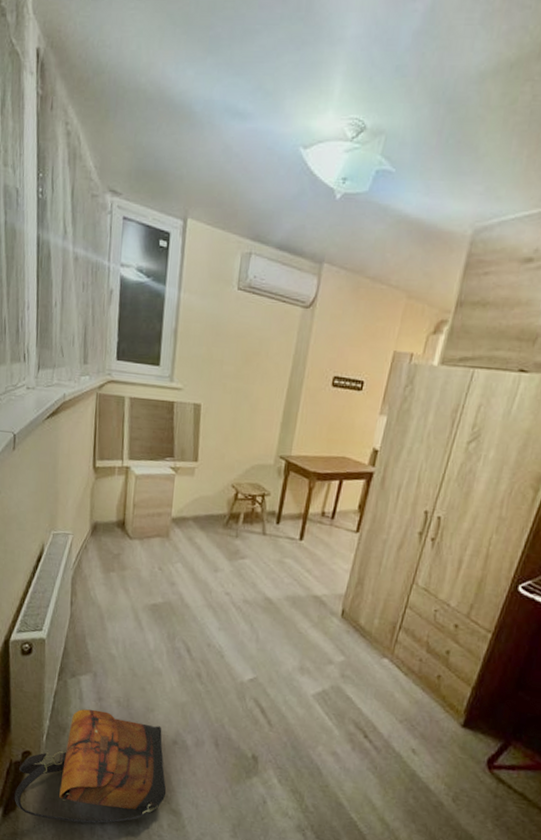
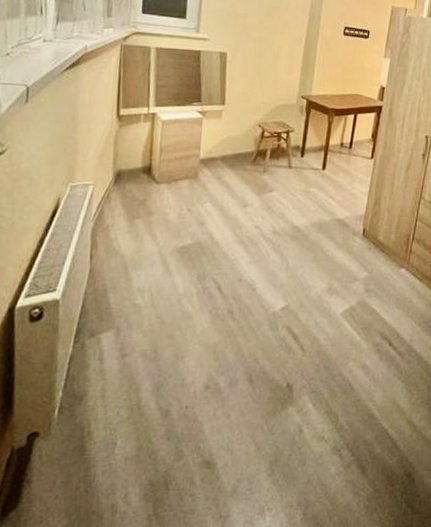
backpack: present [14,708,167,824] -> none [15,368,199,510]

